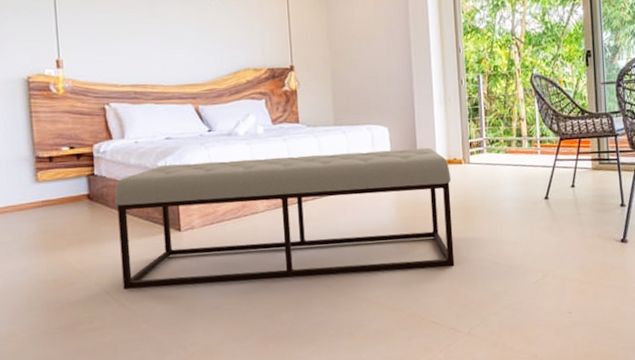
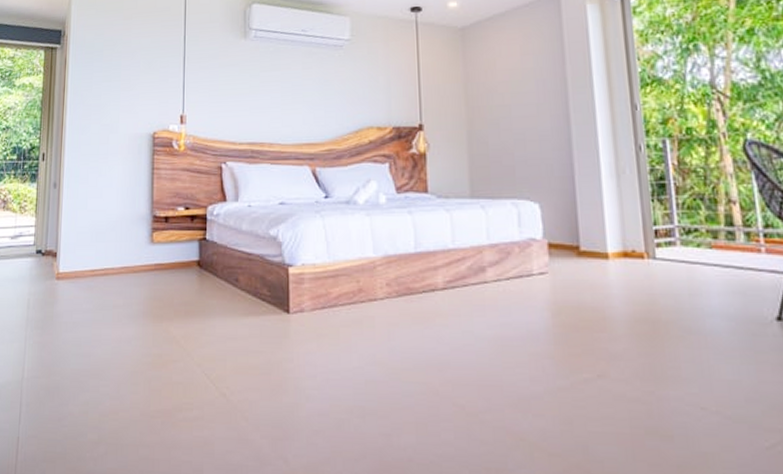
bench: present [114,147,455,289] -> none [223,233,638,404]

